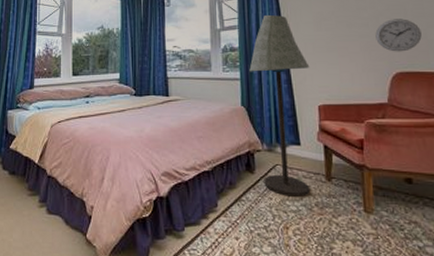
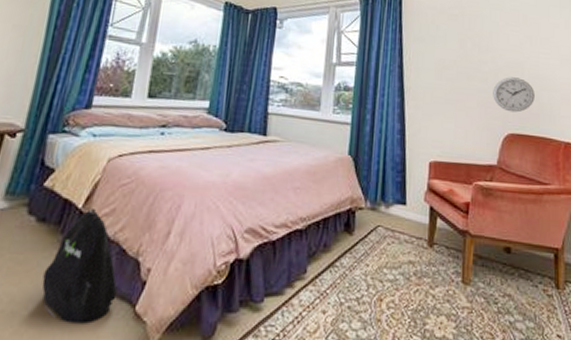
backpack: none [19,163,72,248] -> present [42,209,118,324]
floor lamp: present [249,14,310,197] -> none [362,54,426,264]

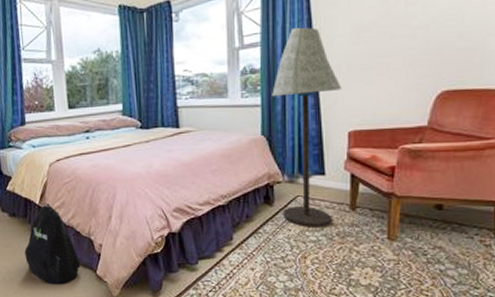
floor lamp: none [362,54,426,264] -> present [272,27,342,227]
wall clock: present [493,77,535,113] -> none [423,26,478,67]

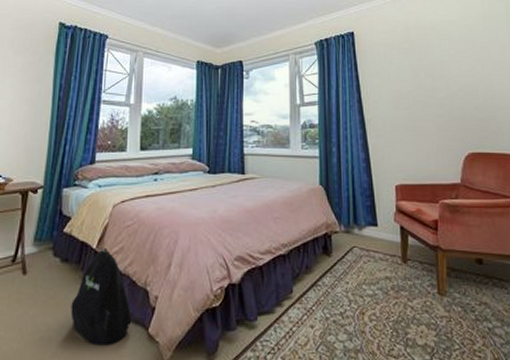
floor lamp: present [272,27,342,227] -> none [328,91,388,280]

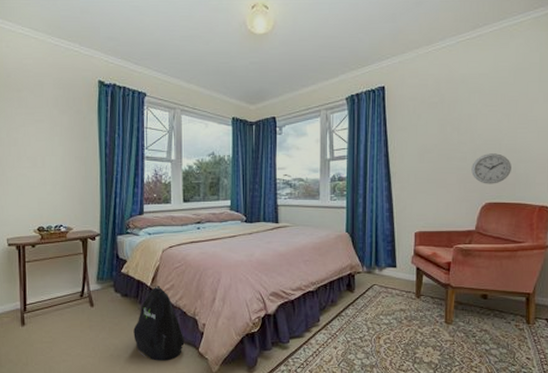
wall clock: none [450,100,492,133] -> present [471,153,511,184]

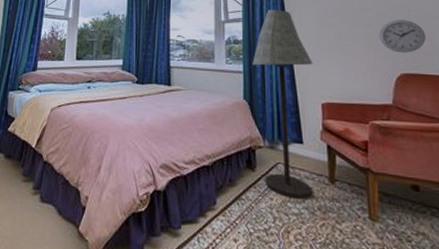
backpack: present [133,286,185,361] -> none [11,148,65,240]
floor lamp: none [355,145,410,312] -> present [252,9,313,199]

